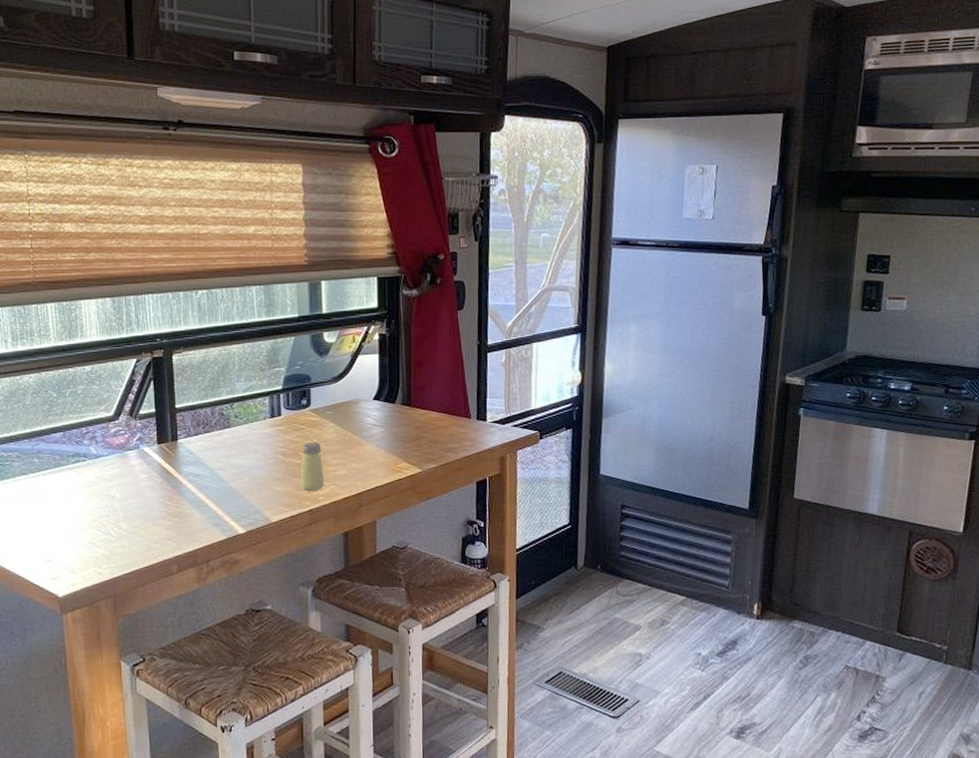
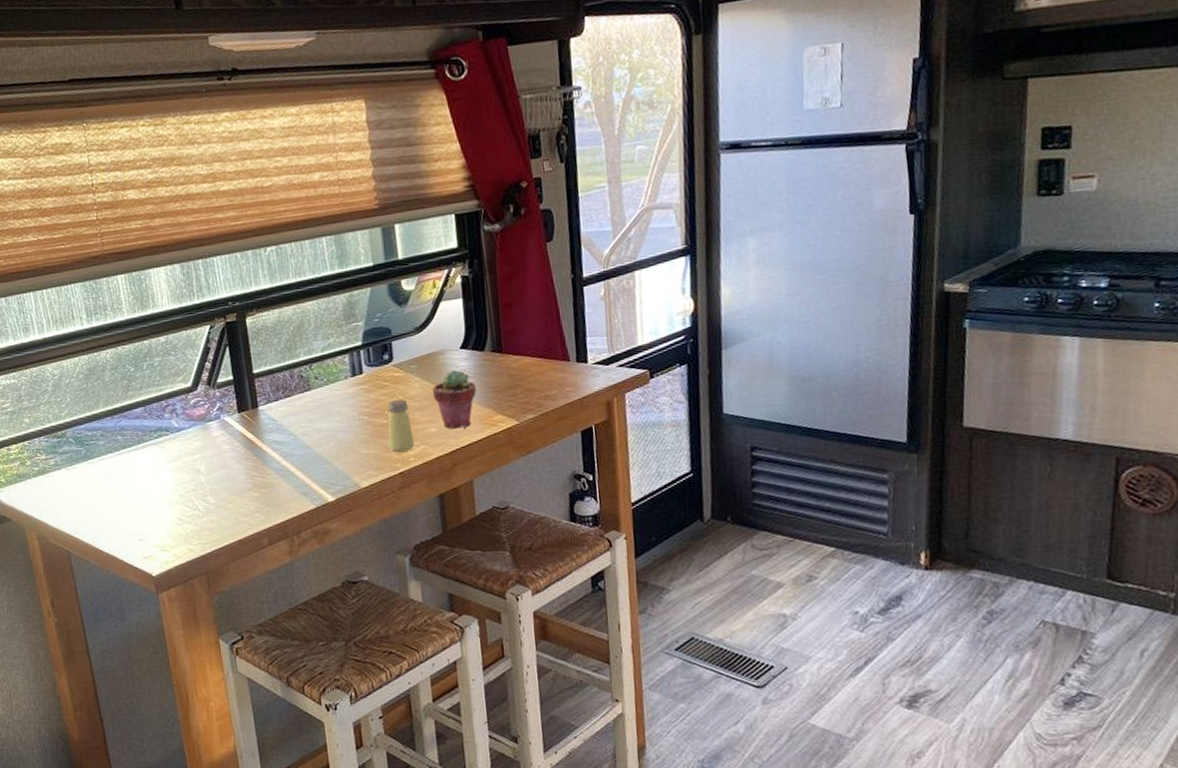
potted succulent: none [345,418,386,473] -> present [433,369,477,429]

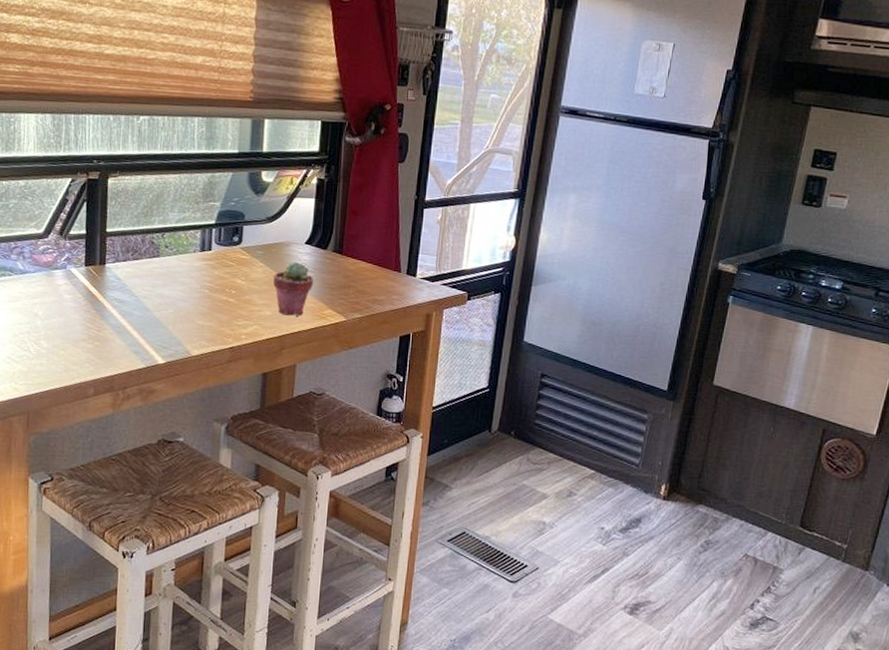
saltshaker: present [387,399,414,452] -> none [224,279,249,328]

